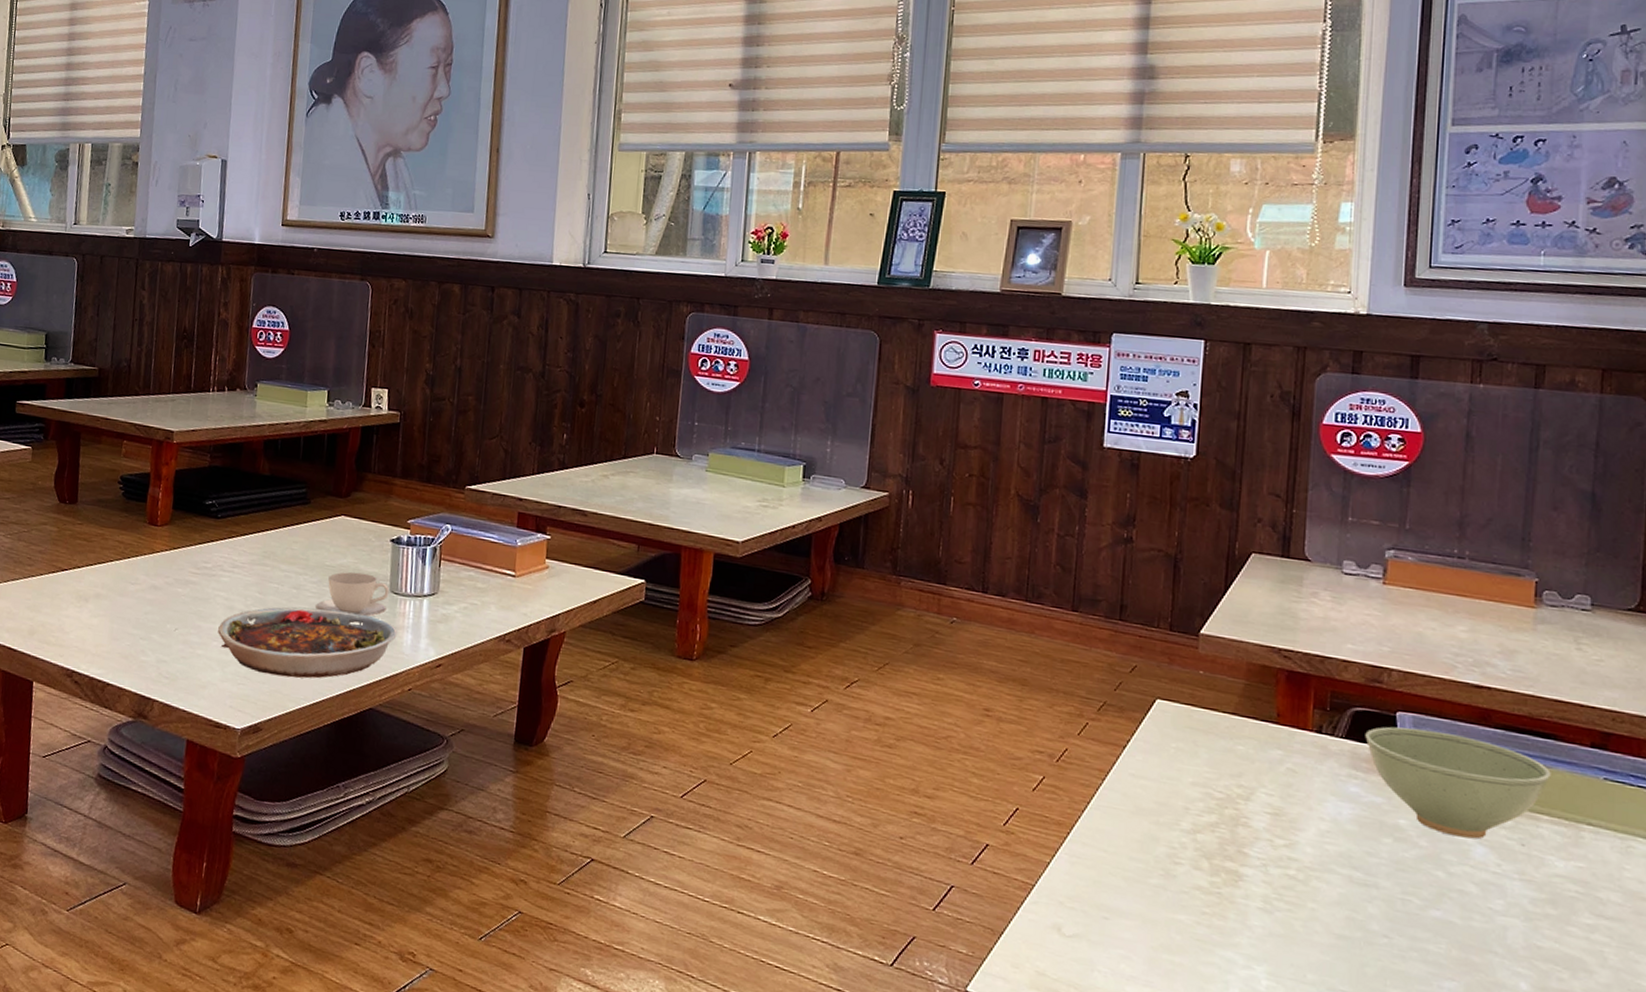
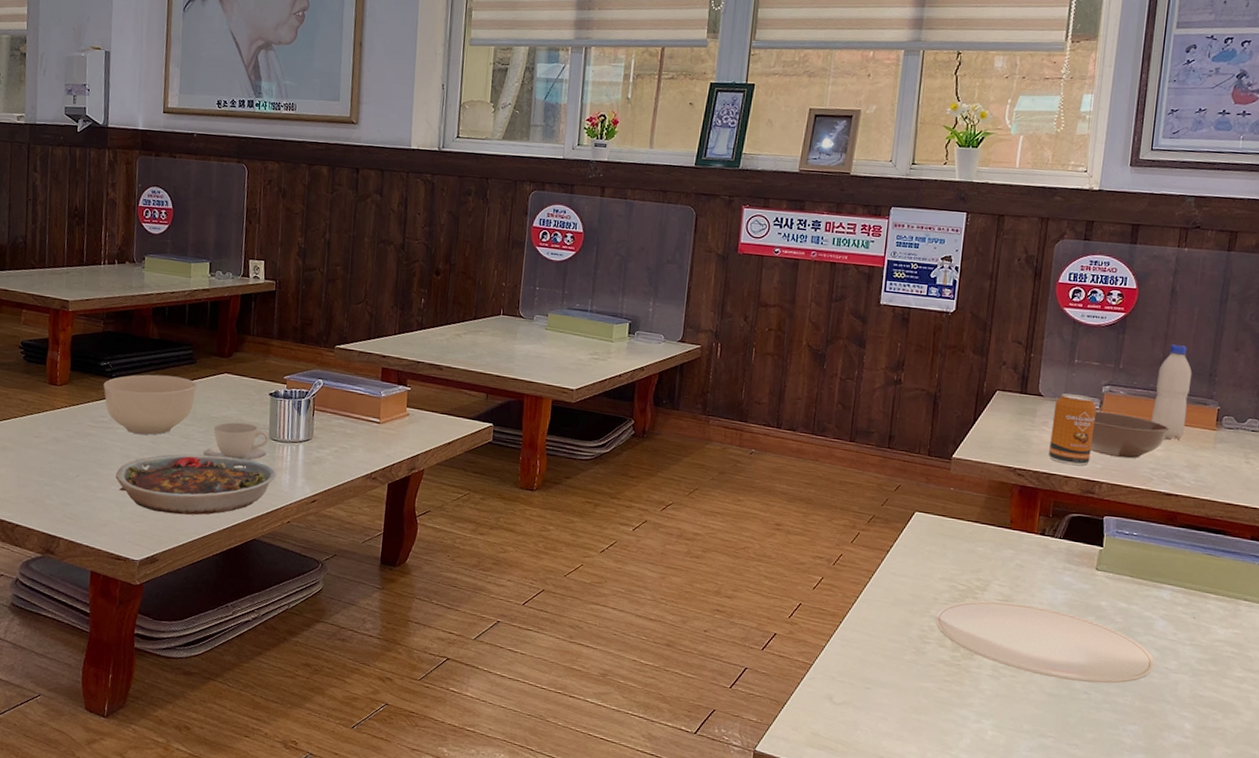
bowl: none [207,515,310,585] -> present [103,374,197,435]
plate: none [1186,812,1476,926] -> present [934,600,1156,684]
soda can: none [1321,558,1380,649] -> present [1049,393,1097,466]
bowl: present [1365,726,1551,839] -> none [1078,528,1219,615]
bowl: none [1374,580,1474,640] -> present [1090,411,1170,458]
water bottle: none [1449,501,1500,619] -> present [1151,344,1193,440]

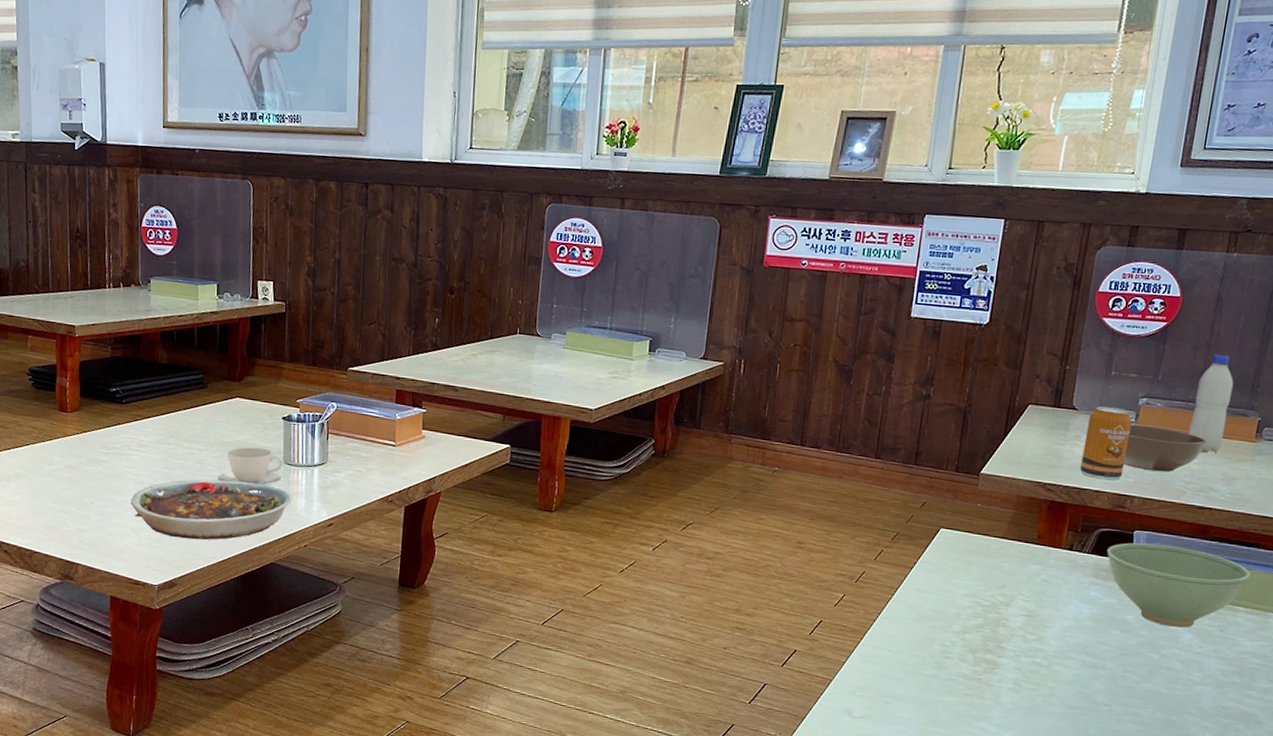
bowl: present [103,374,197,435] -> none [114,400,209,461]
plate: present [934,600,1156,684] -> none [957,615,1180,696]
bowl: none [1078,528,1219,615] -> present [1106,542,1251,628]

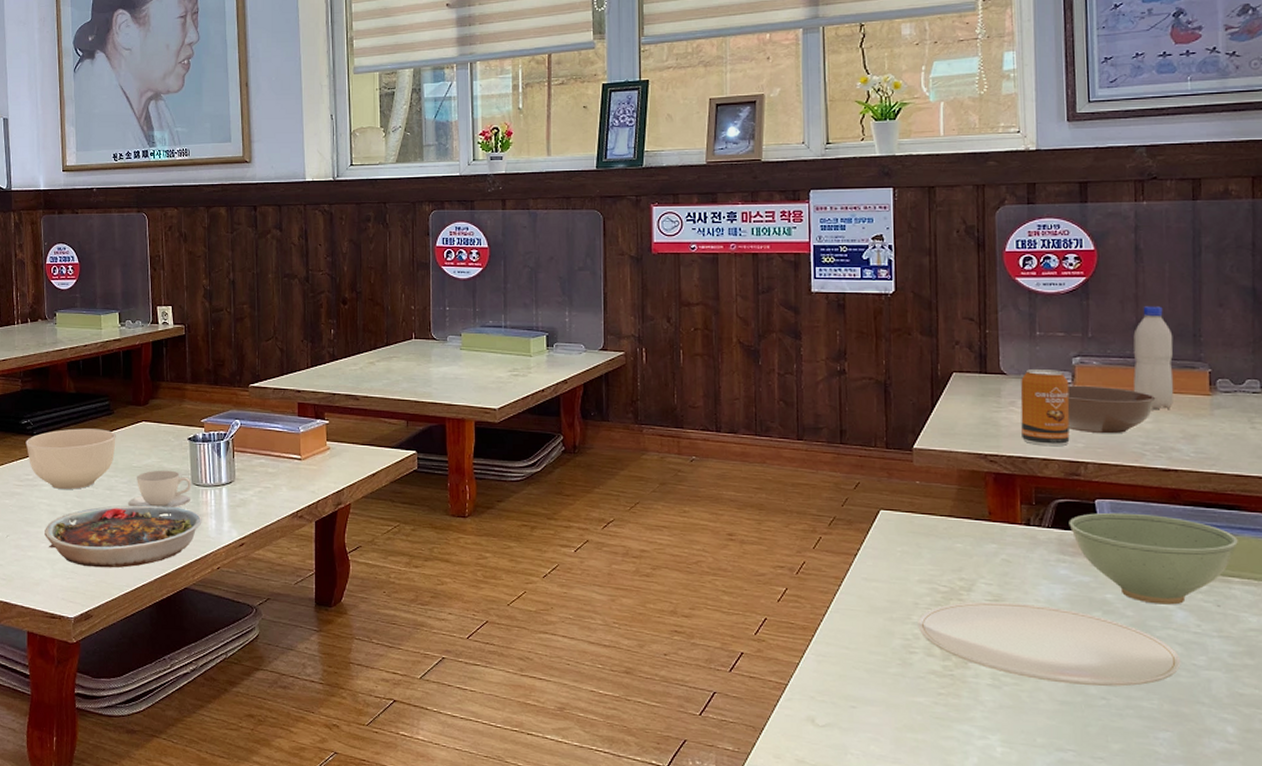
bowl: none [114,400,209,461] -> present [25,428,116,490]
plate: none [957,615,1180,696] -> present [918,601,1181,687]

